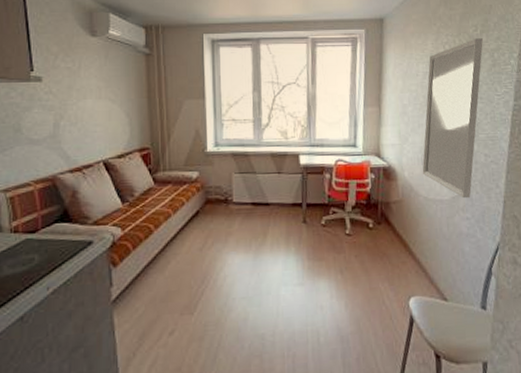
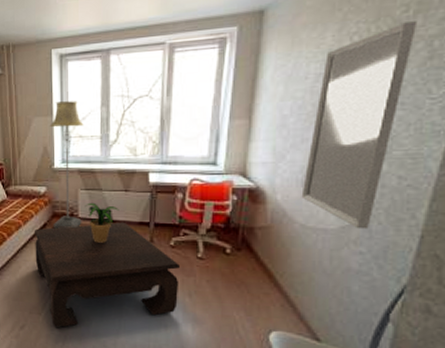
coffee table: none [186,204,332,328] -> present [35,222,180,328]
floor lamp: none [202,85,237,216] -> present [50,101,84,229]
potted plant: none [238,186,273,228] -> present [83,202,119,243]

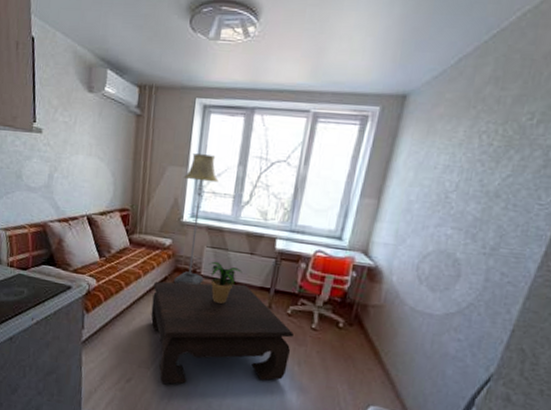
home mirror: present [301,21,416,230] -> none [414,129,538,319]

